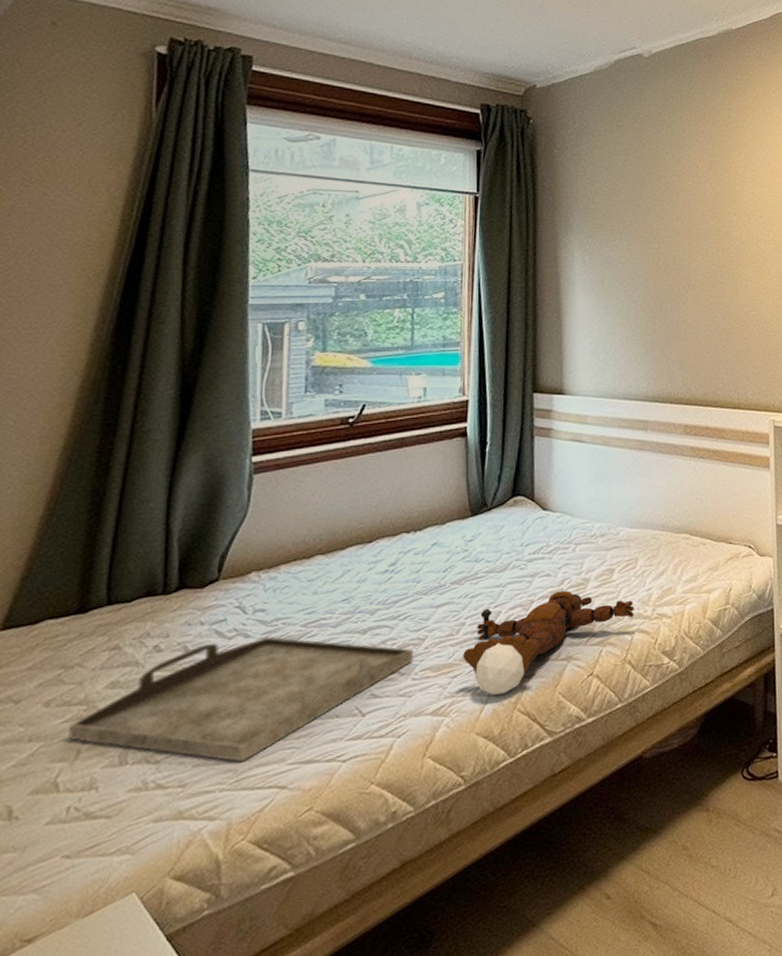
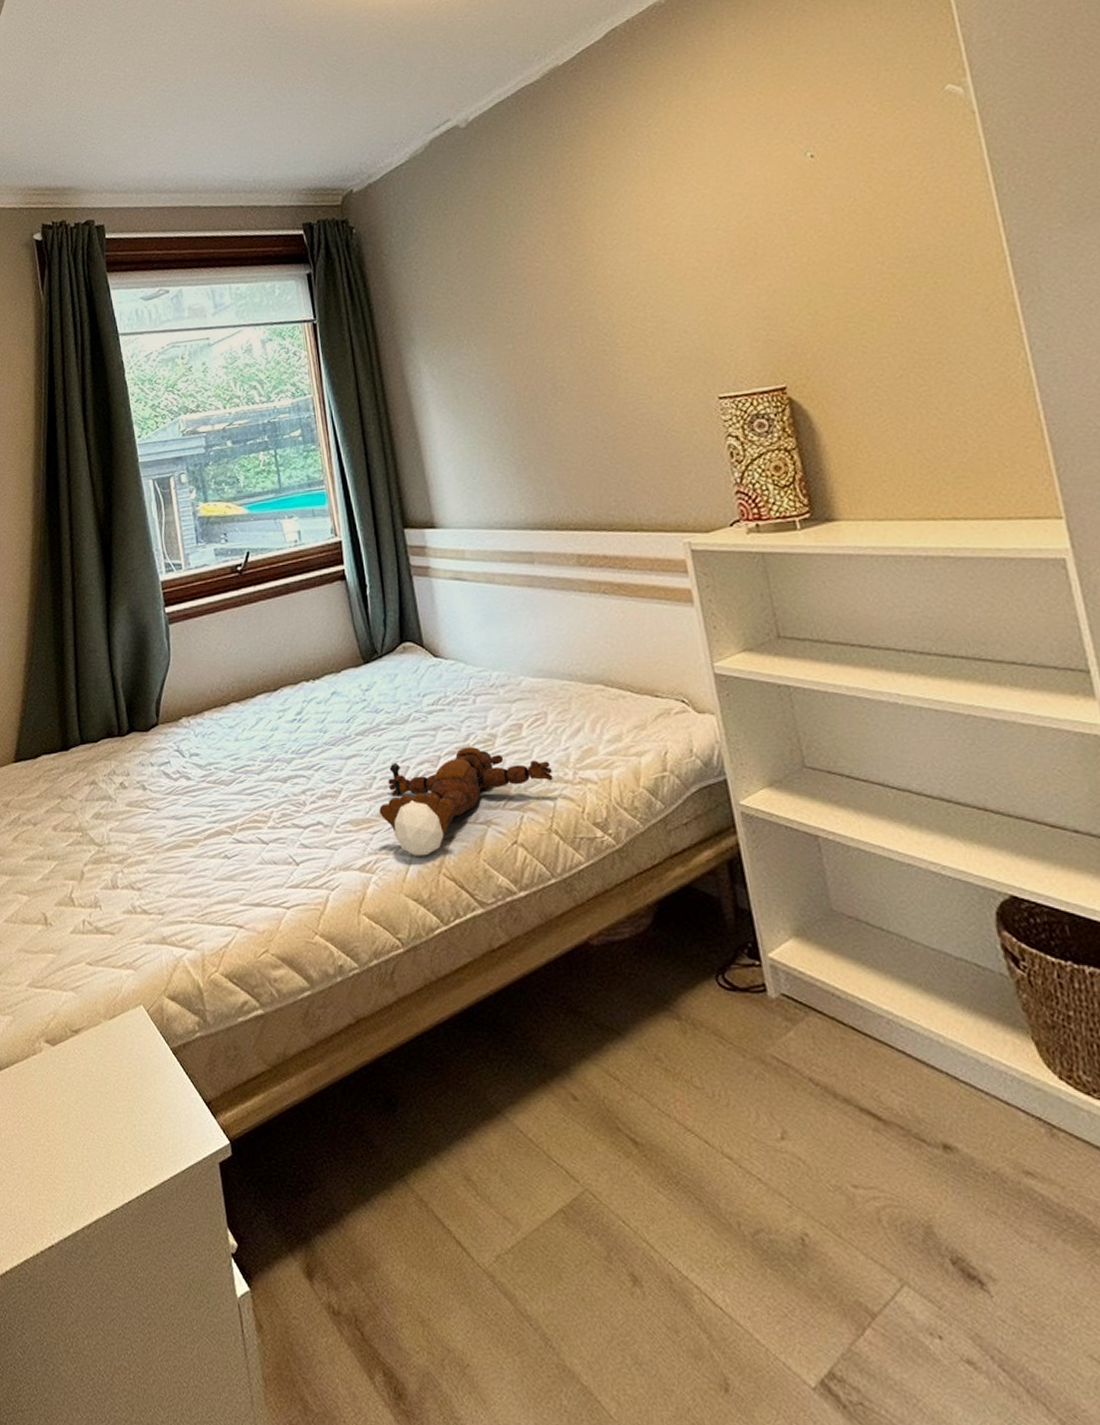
serving tray: present [68,637,413,762] -> none [72,780,333,898]

